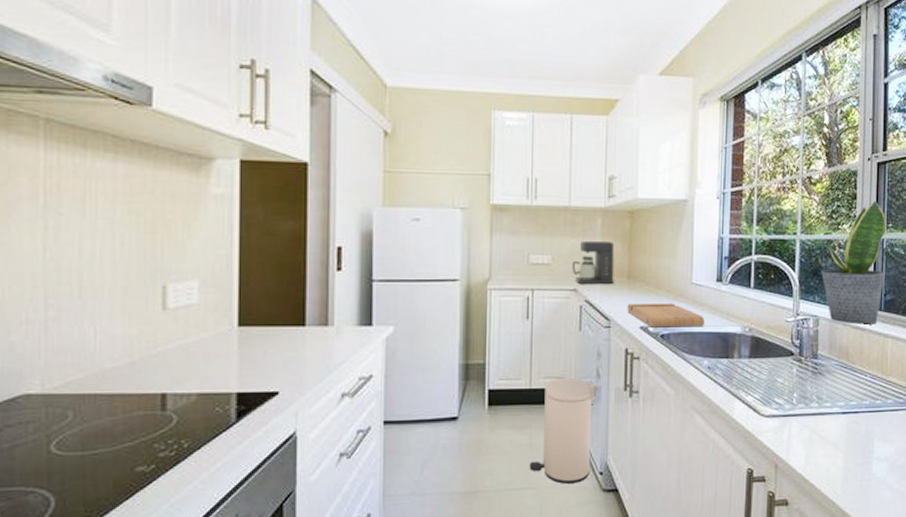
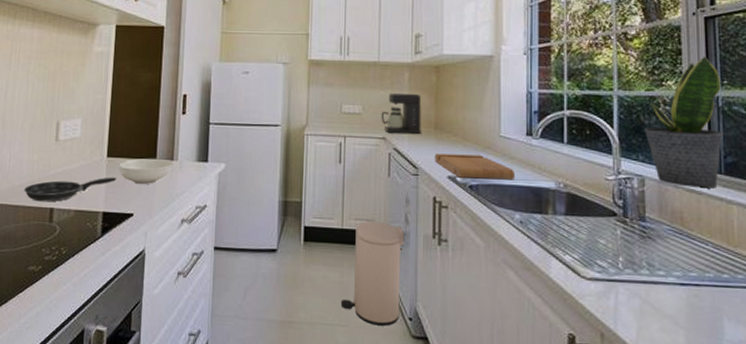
frying pan: none [121,350,254,387] -> present [24,177,117,202]
bowl: none [254,324,328,357] -> present [118,158,173,185]

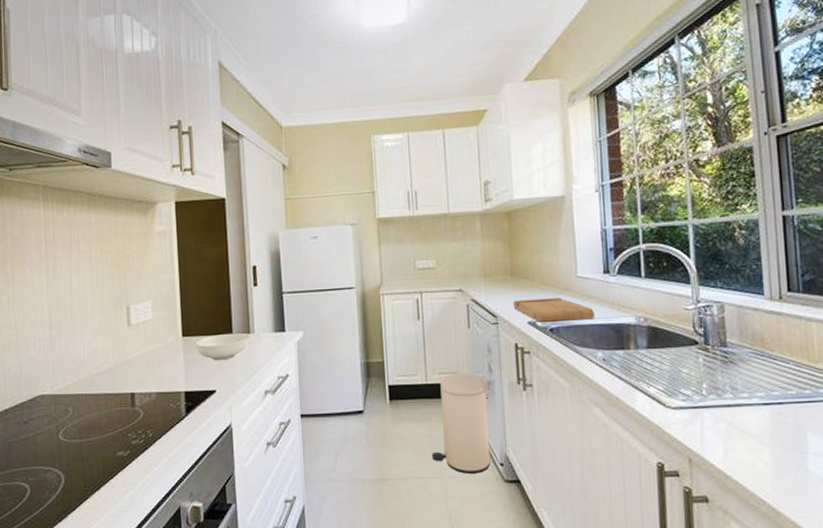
frying pan: present [24,177,117,202] -> none [102,356,195,388]
coffee maker: present [381,93,422,135] -> none [455,242,498,285]
potted plant: present [643,56,725,189] -> none [720,175,801,309]

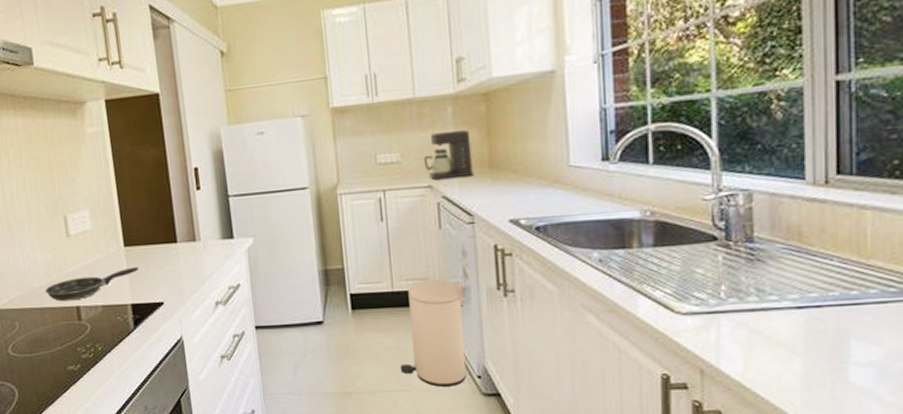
frying pan: none [102,356,195,388] -> present [45,266,139,302]
bowl: present [194,332,250,361] -> none [137,240,197,272]
coffee maker: none [455,242,498,285] -> present [423,129,473,181]
cutting board: present [513,298,596,322] -> none [492,191,591,220]

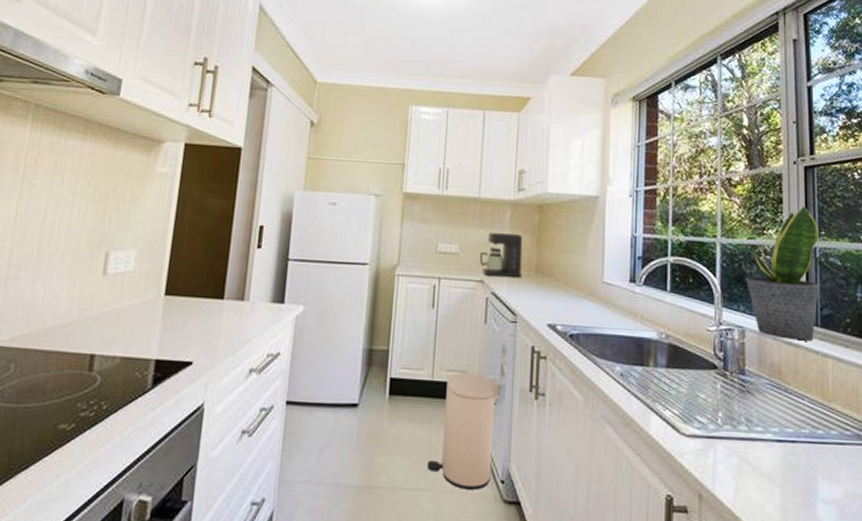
frying pan: present [45,266,139,302] -> none [59,318,175,347]
potted plant: none [750,30,858,197] -> present [744,205,821,341]

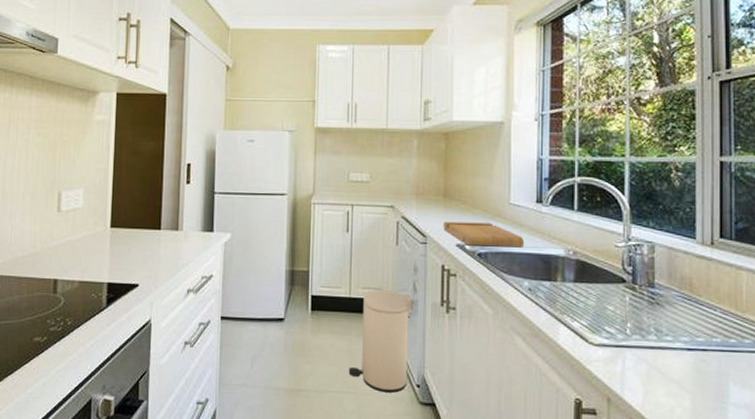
coffee maker: present [479,233,523,279] -> none [389,160,430,203]
cutting board: none [534,299,618,330] -> present [443,221,525,248]
potted plant: present [744,205,821,341] -> none [654,121,736,254]

